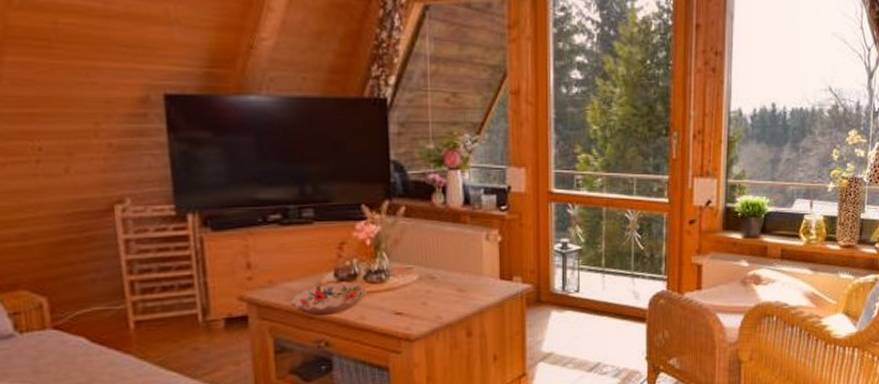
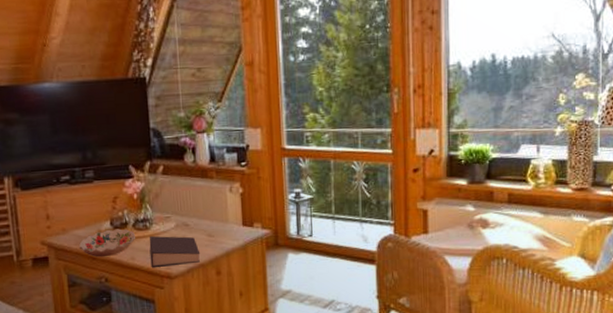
book: none [384,290,448,328] -> present [149,235,201,267]

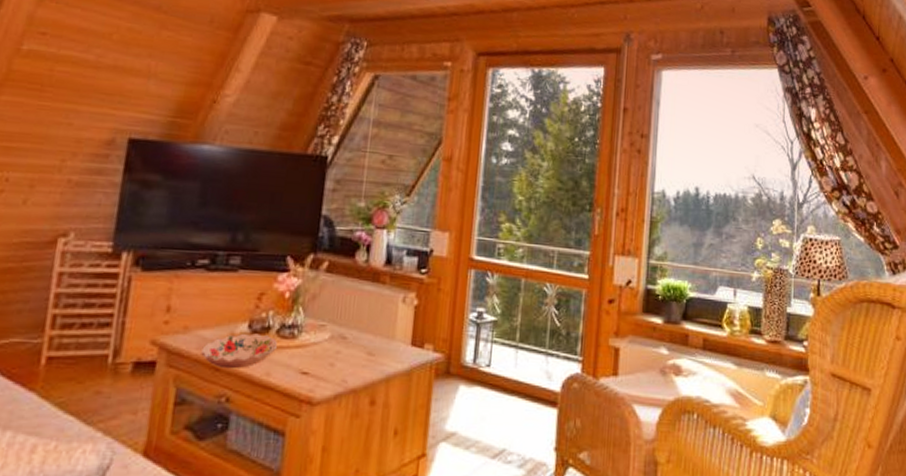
book: present [149,235,201,267] -> none [289,346,355,389]

